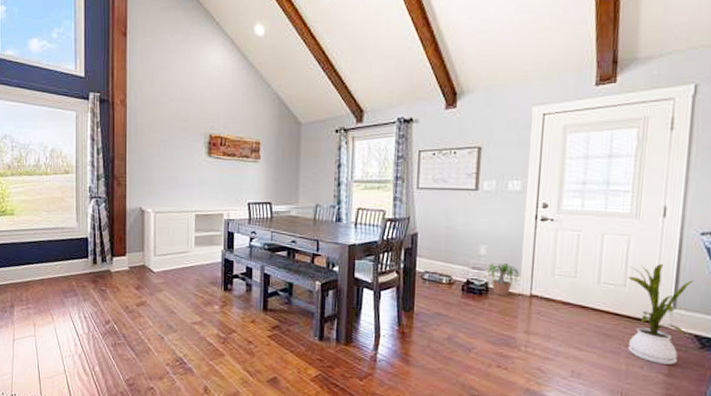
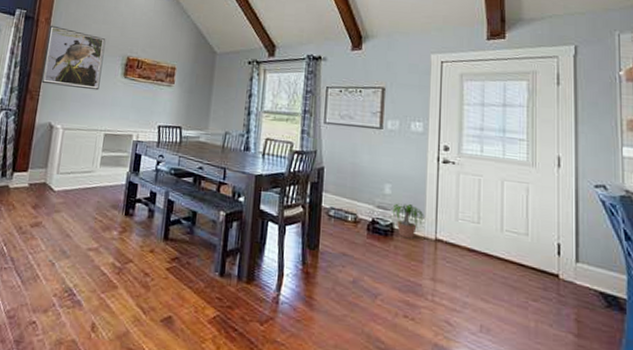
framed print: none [125,107,186,172] -> present [41,25,106,91]
house plant: present [627,264,694,365] -> none [529,214,593,324]

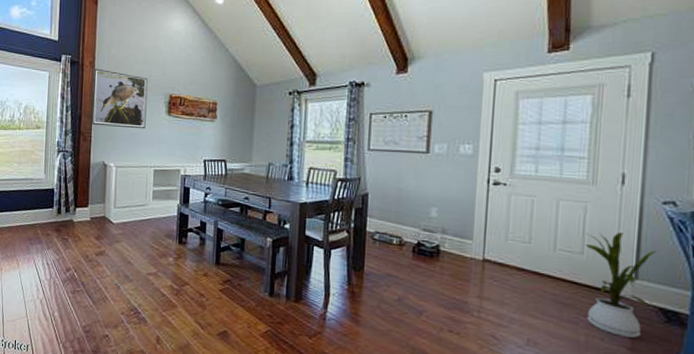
potted plant: present [390,203,426,239] -> none [436,226,473,260]
house plant: none [529,214,593,324] -> present [585,233,656,338]

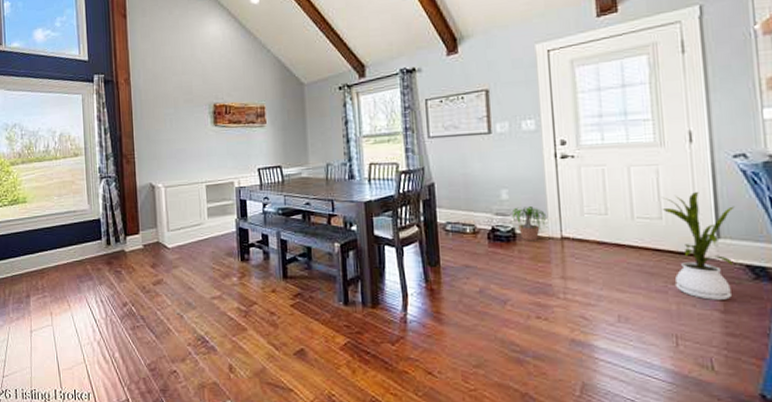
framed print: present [92,68,148,129] -> none [130,85,192,146]
potted plant: none [436,226,473,260] -> present [511,206,549,241]

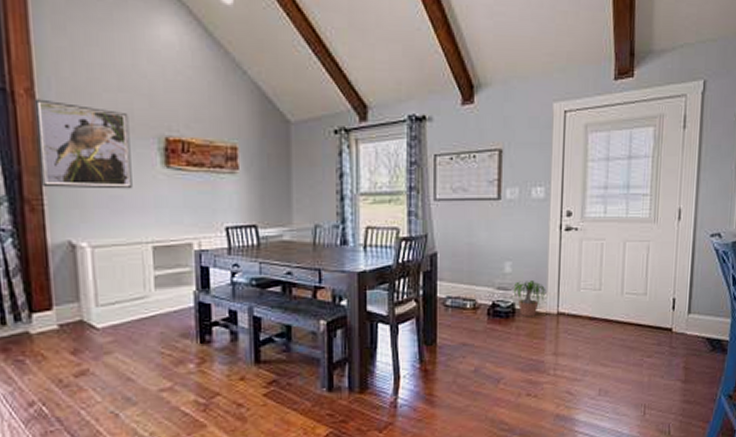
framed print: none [130,85,192,146] -> present [34,99,133,189]
house plant: present [661,192,735,300] -> none [648,269,705,371]

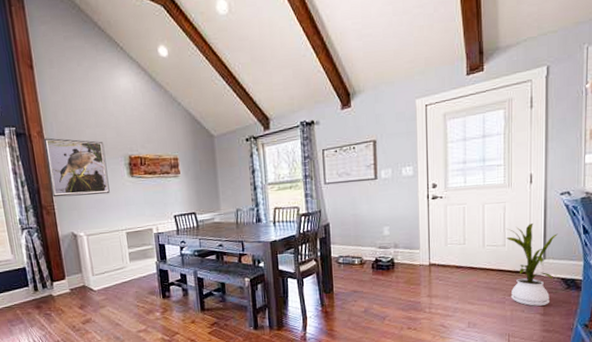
potted plant: present [511,281,548,317] -> none [390,240,420,269]
house plant: none [648,269,705,371] -> present [506,223,558,306]

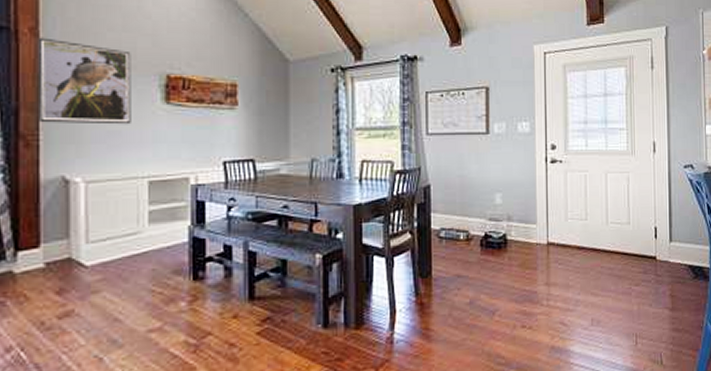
house plant: present [506,223,558,306] -> none [630,199,683,299]

